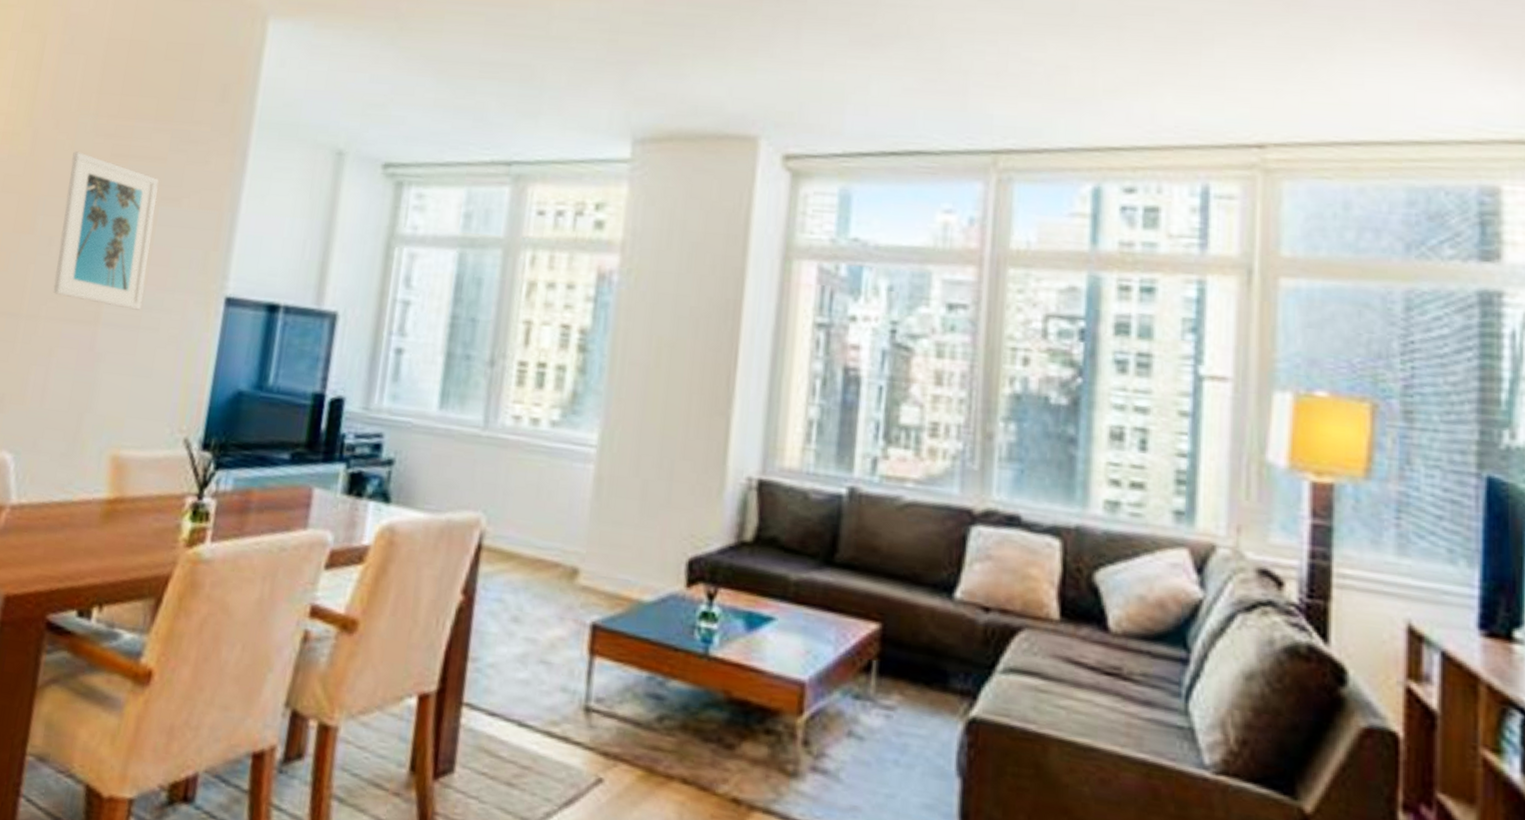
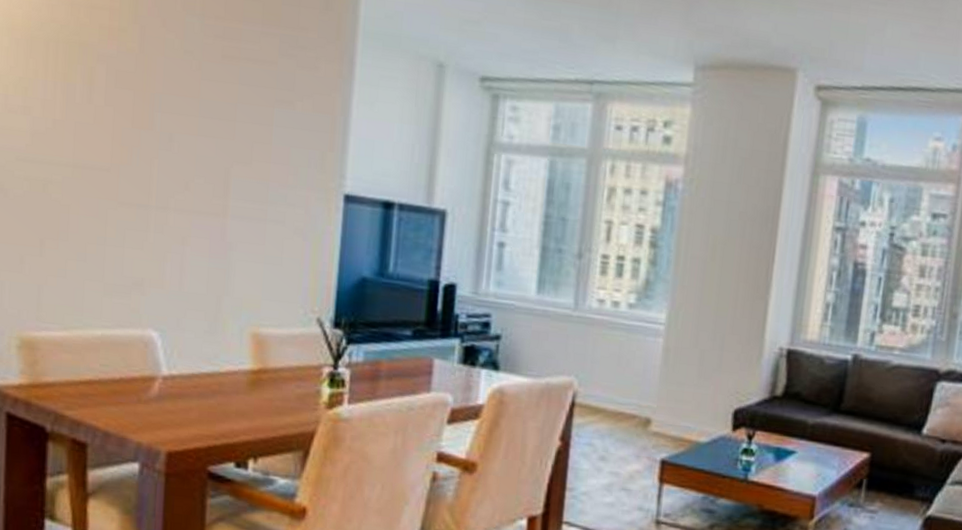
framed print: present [53,151,159,310] -> none [179,51,272,205]

